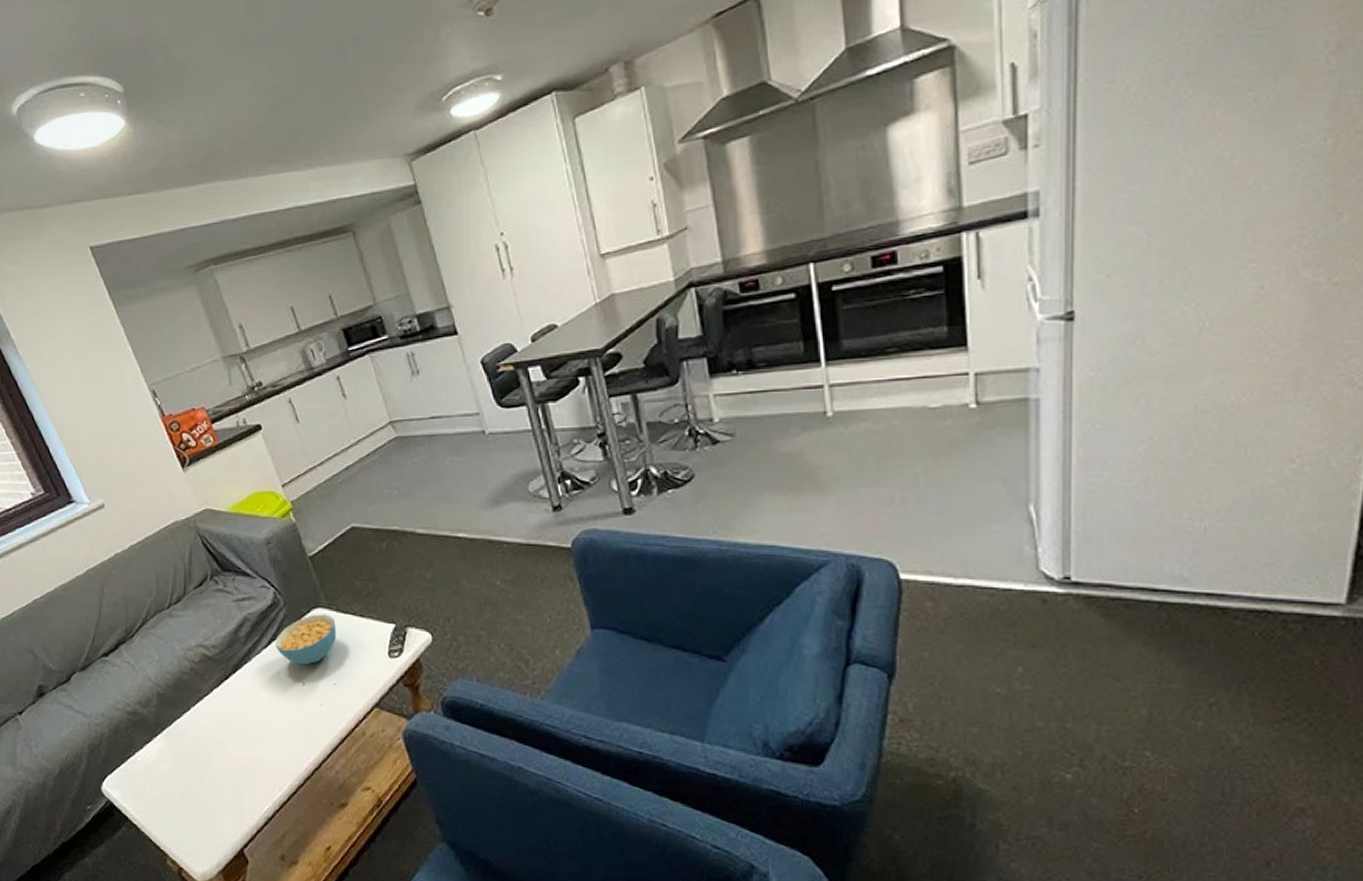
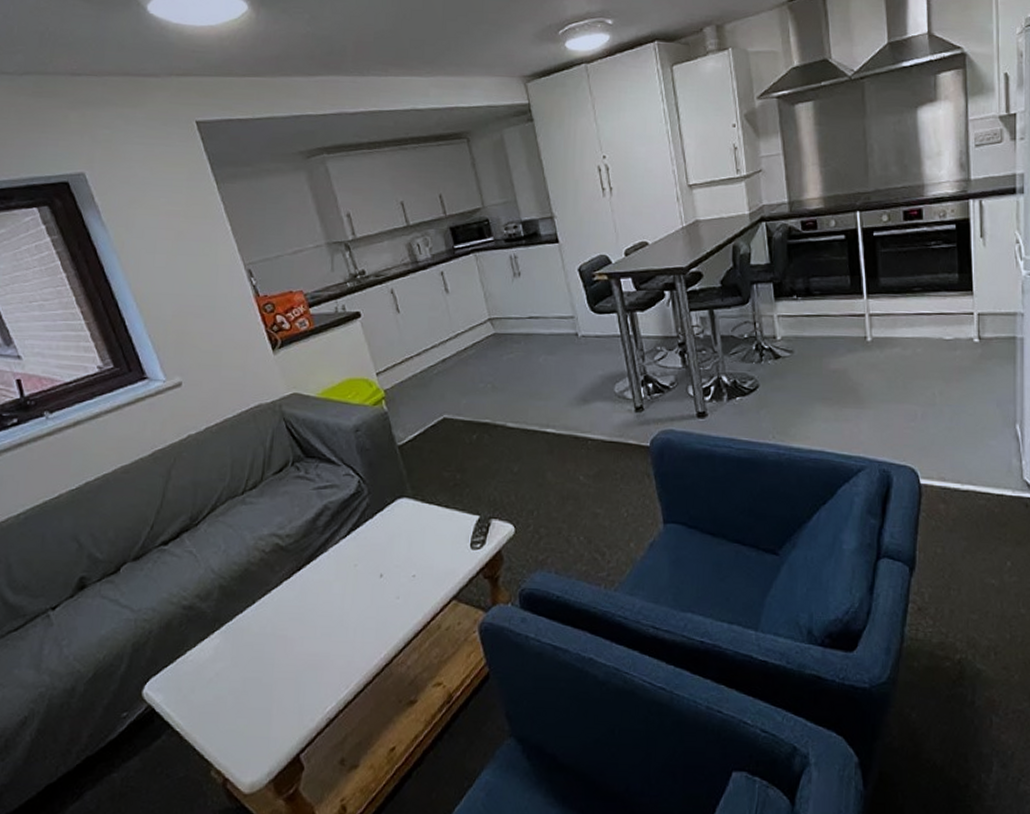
cereal bowl: present [275,614,336,665] -> none [355,504,420,556]

